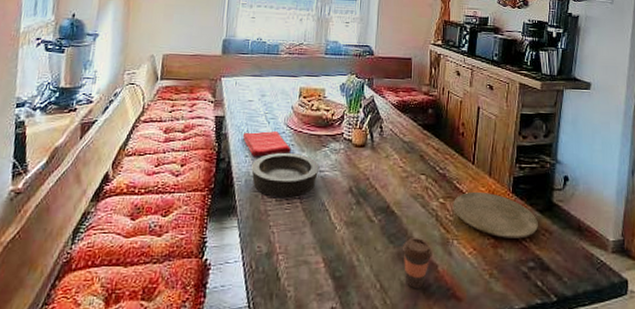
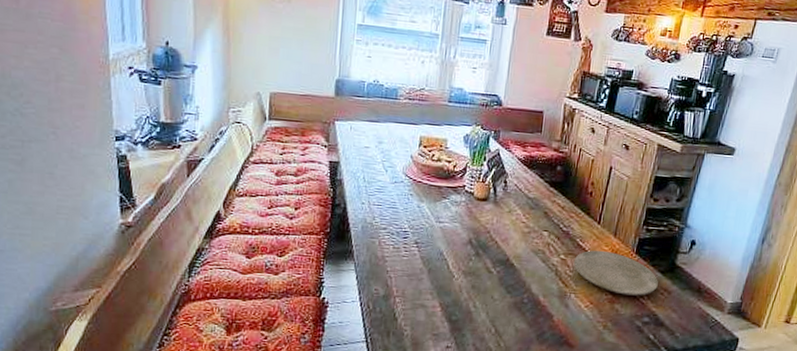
dish towel: present [242,131,291,157] -> none [358,179,410,205]
bowl: present [251,152,320,198] -> none [368,201,439,246]
coffee cup: present [402,238,433,289] -> none [518,289,550,335]

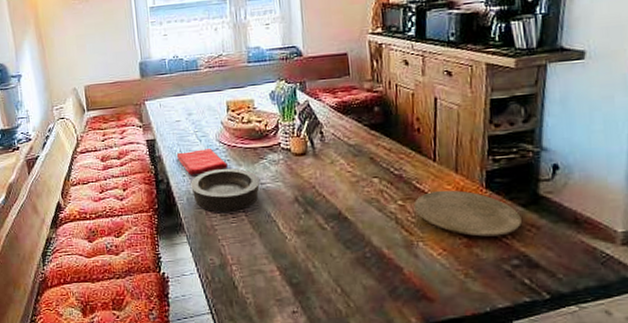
dish towel: none [358,179,410,205] -> present [176,149,228,175]
bowl: none [368,201,439,246] -> present [190,168,260,213]

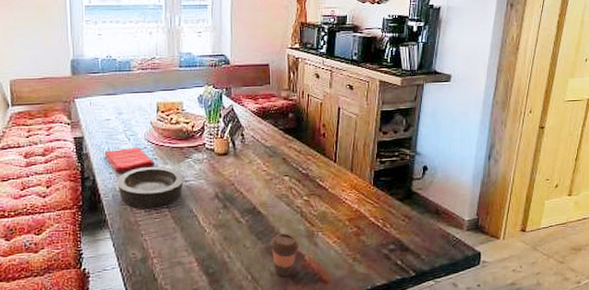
coffee cup: none [360,242,396,292] -> present [270,233,299,277]
plate: present [415,190,522,237] -> none [317,187,398,226]

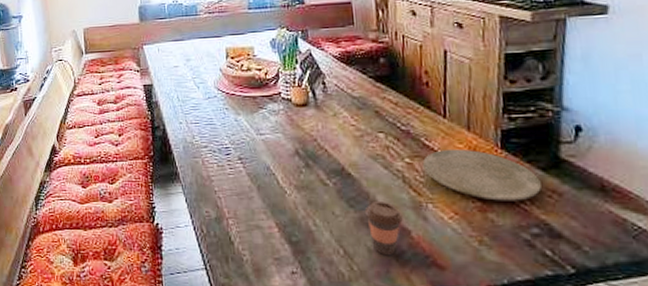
dish towel: present [104,147,154,173] -> none [173,96,226,123]
bowl: present [117,166,185,209] -> none [187,116,259,163]
plate: none [317,187,398,226] -> present [423,148,542,201]

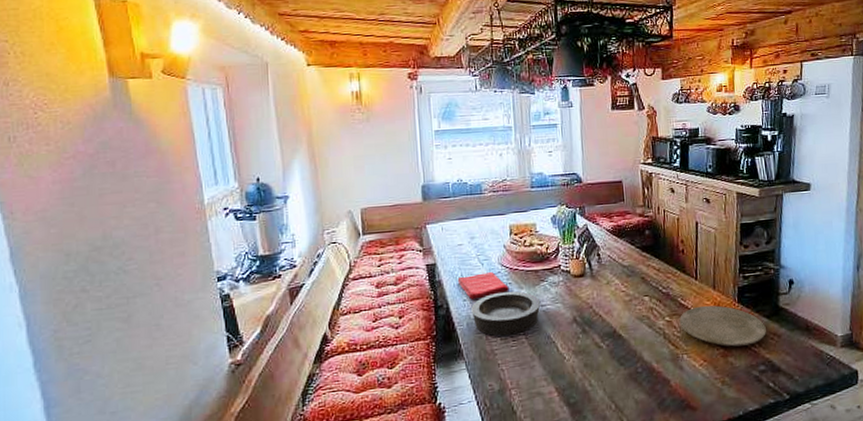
dish towel: none [173,96,226,123] -> present [457,272,509,300]
bowl: none [187,116,259,163] -> present [471,291,541,337]
coffee cup: present [364,202,403,256] -> none [632,357,664,405]

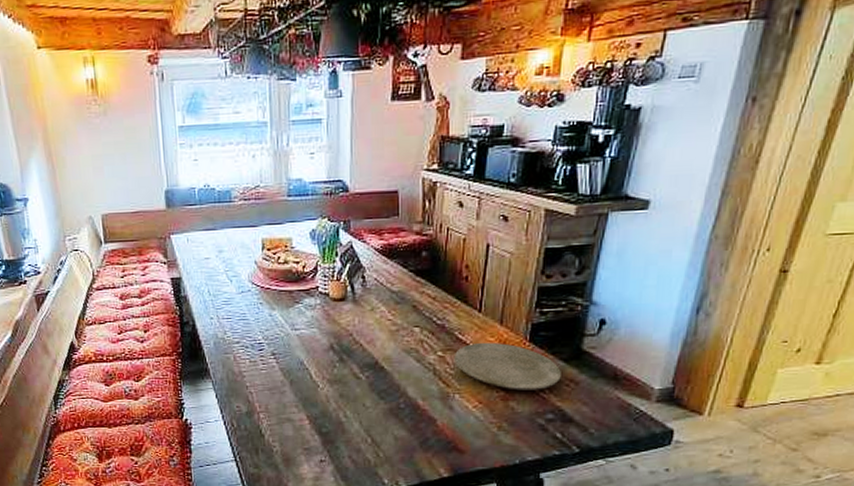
dish towel: present [457,272,509,300] -> none [204,290,260,318]
bowl: present [471,291,541,337] -> none [219,311,294,358]

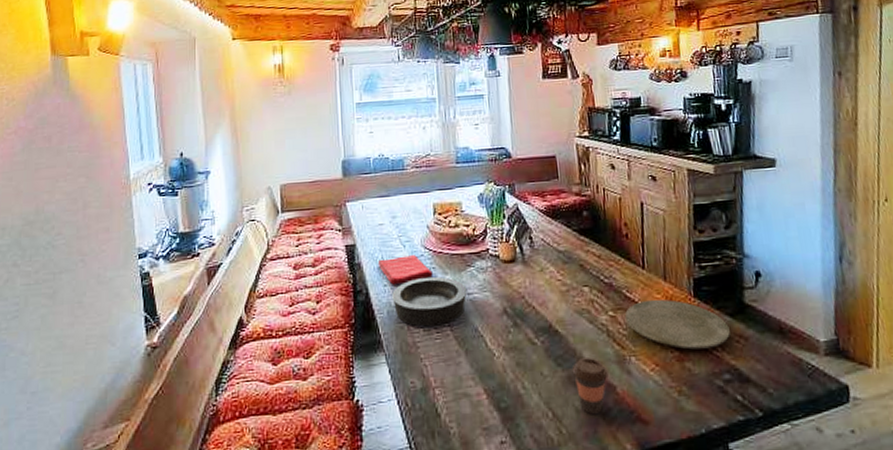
dish towel: none [204,290,260,318] -> present [377,255,433,285]
bowl: none [219,311,294,358] -> present [392,276,467,327]
coffee cup: none [394,393,430,443] -> present [571,357,608,415]

